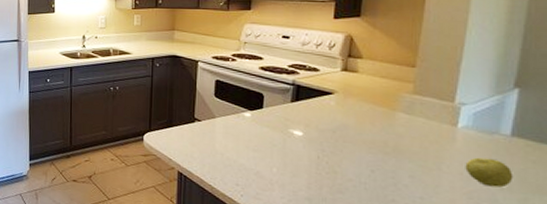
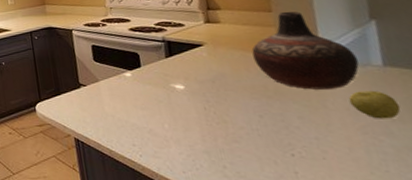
vase: none [382,68,488,153] -> present [251,11,359,90]

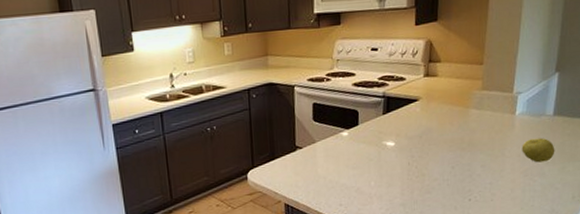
vase: present [251,11,359,90] -> none [458,64,538,140]

